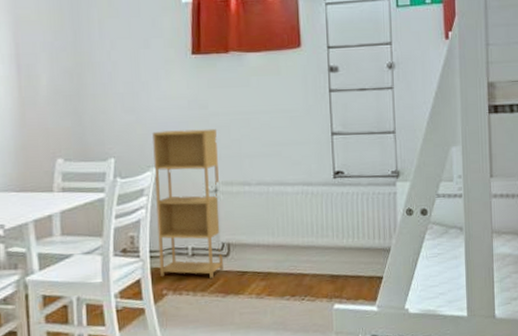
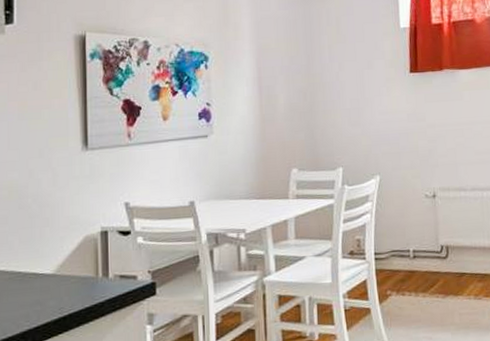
shelving unit: present [152,128,223,278] -> none [376,139,443,279]

